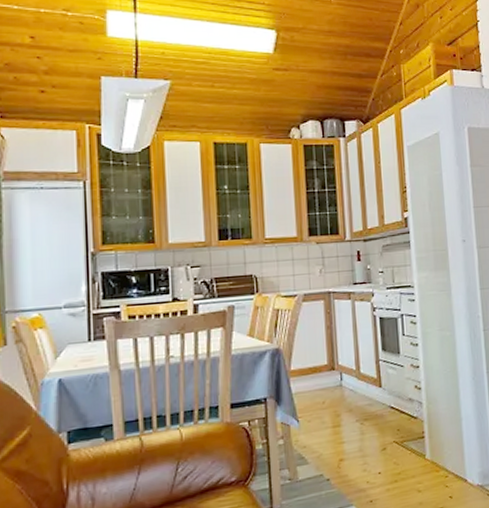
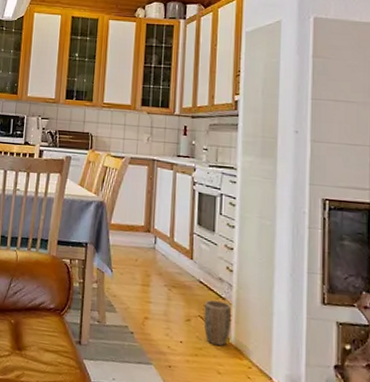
plant pot: none [398,421,425,466] -> present [203,300,231,346]

